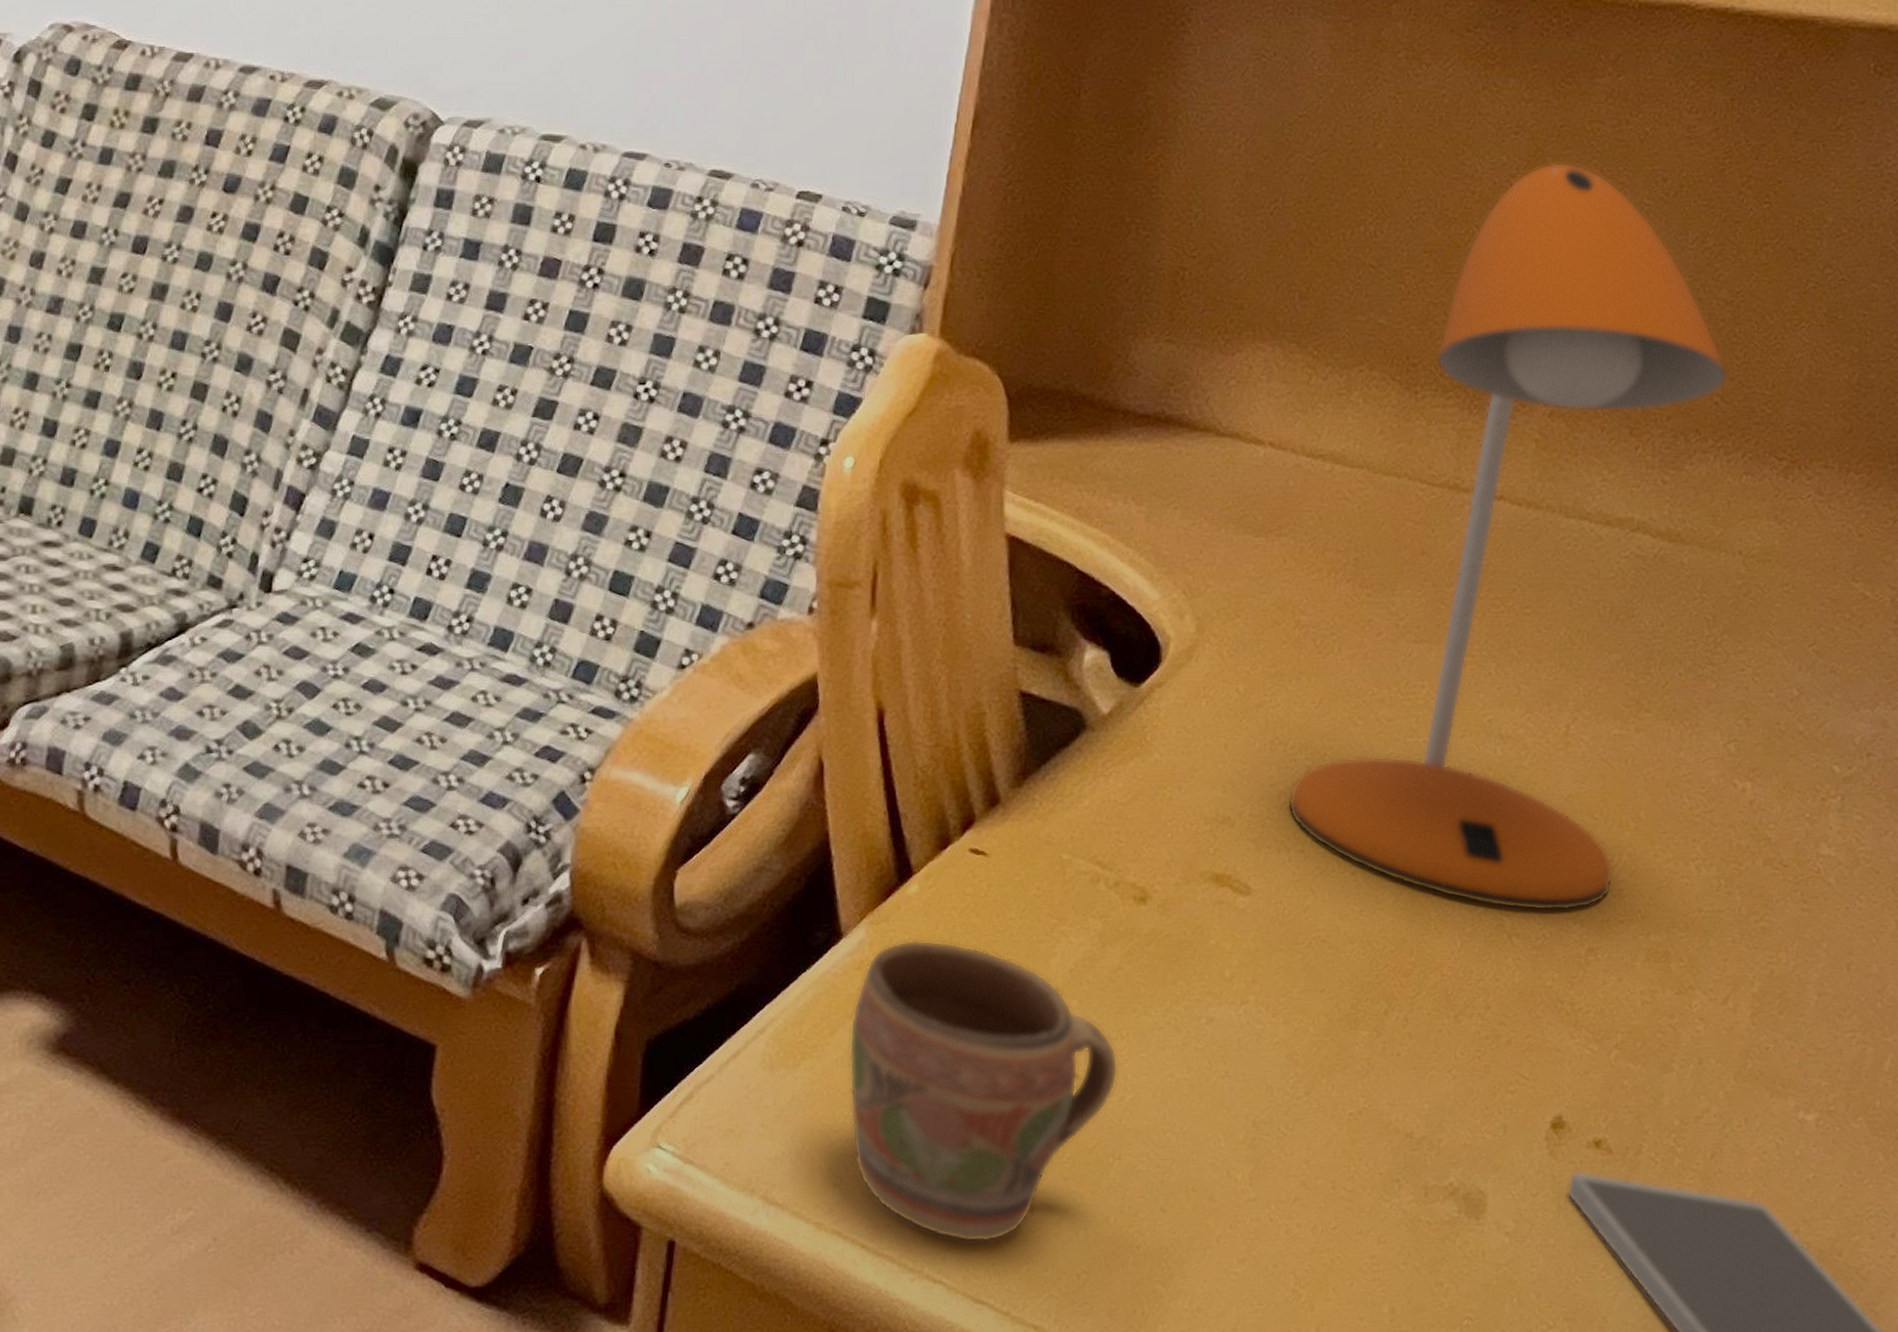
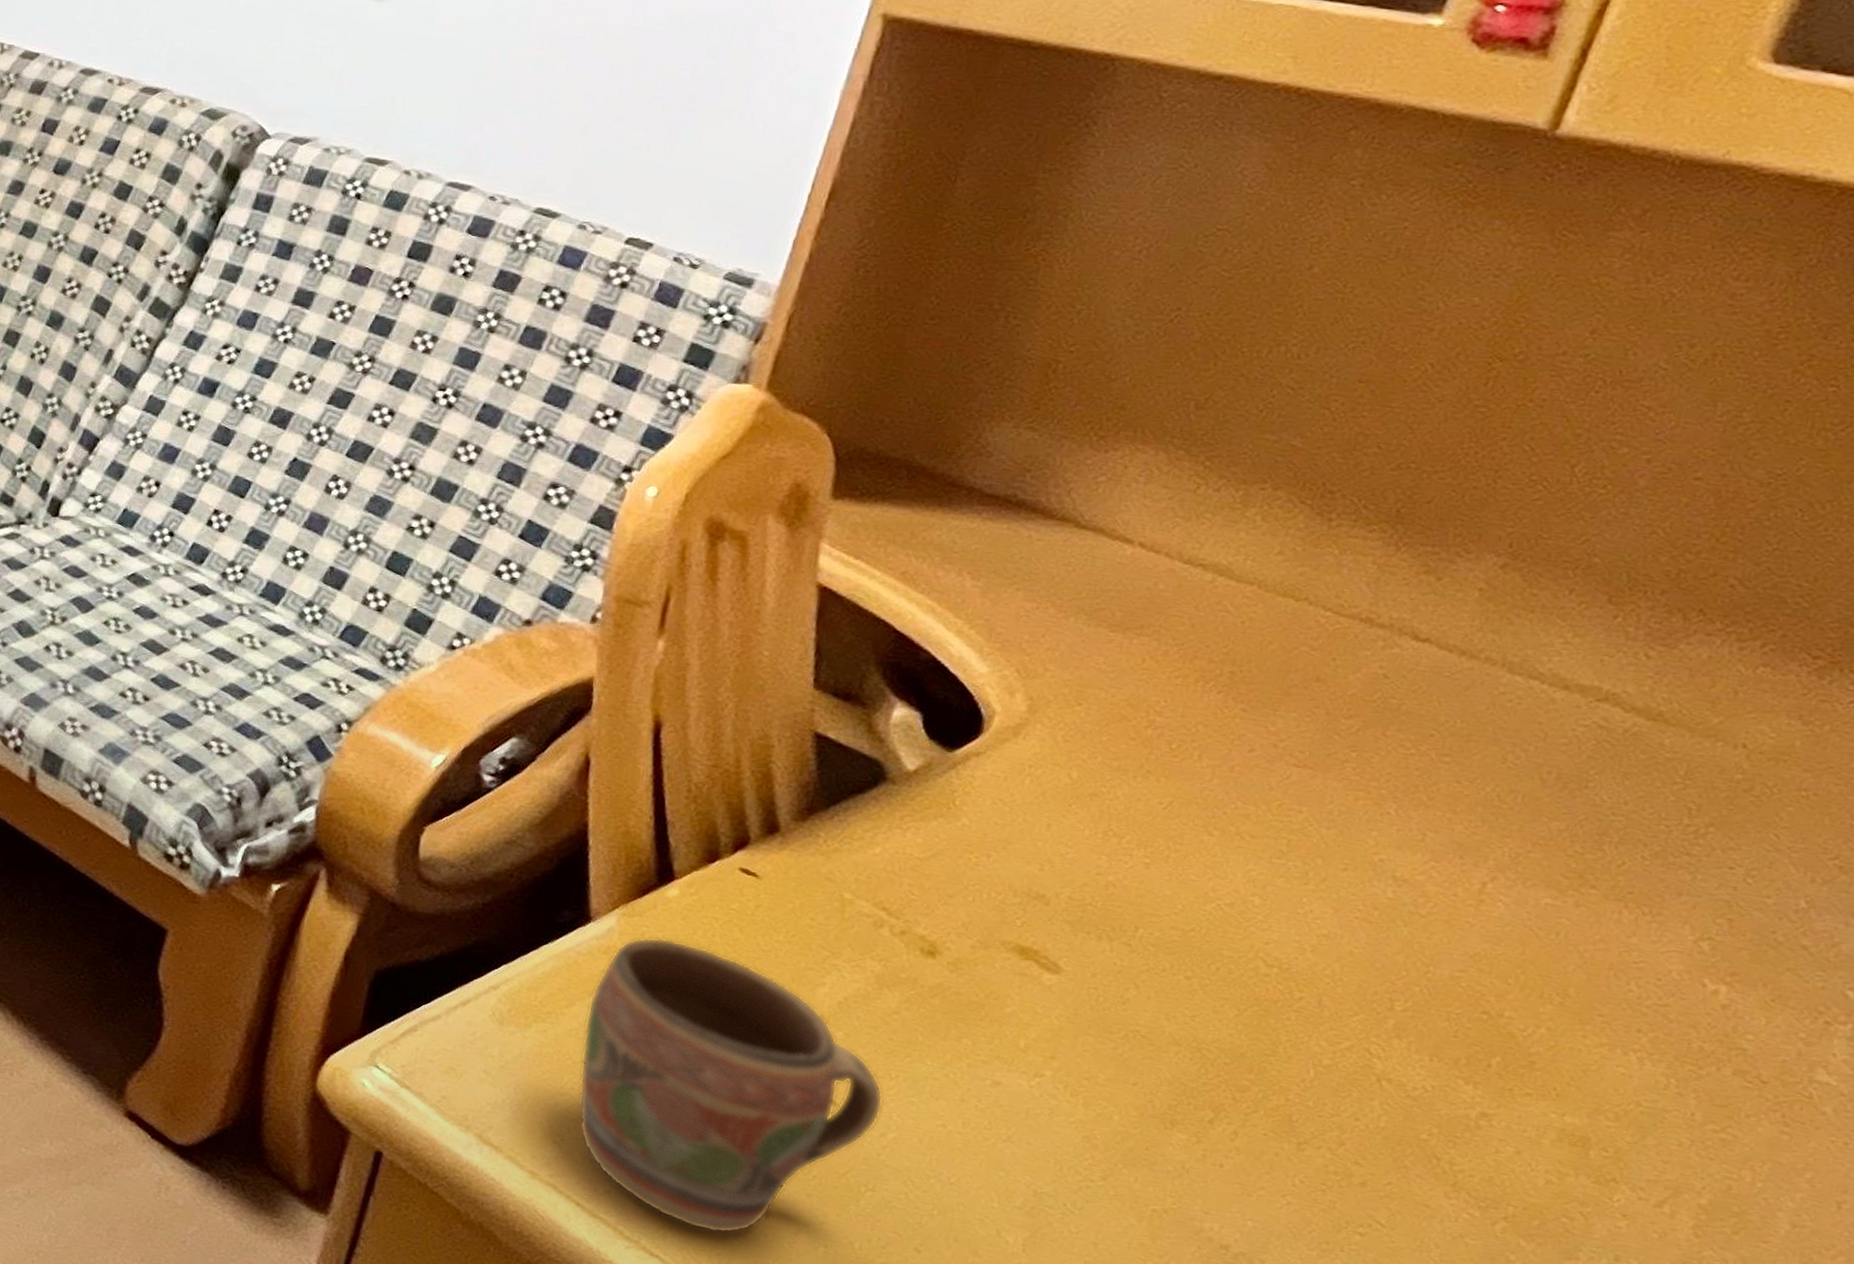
desk lamp: present [1288,162,1728,911] -> none [1116,311,1753,1072]

